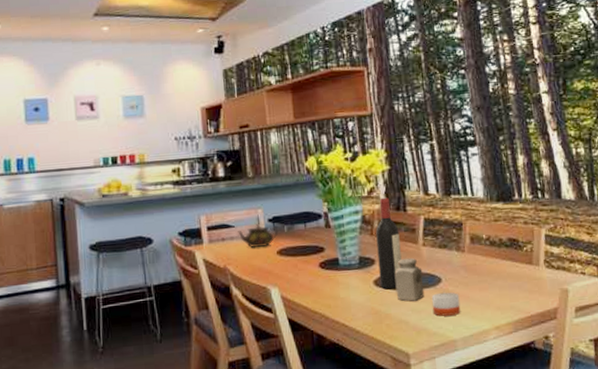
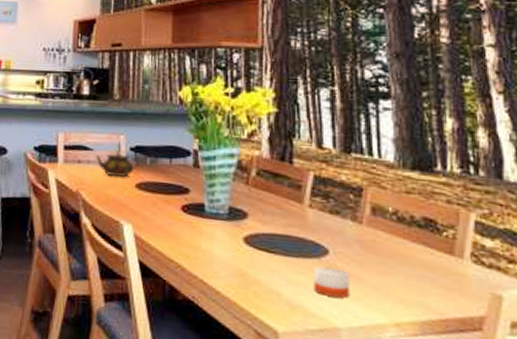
wine bottle: present [375,197,402,290] -> none [251,143,281,252]
salt shaker: present [394,257,425,301] -> none [269,217,305,271]

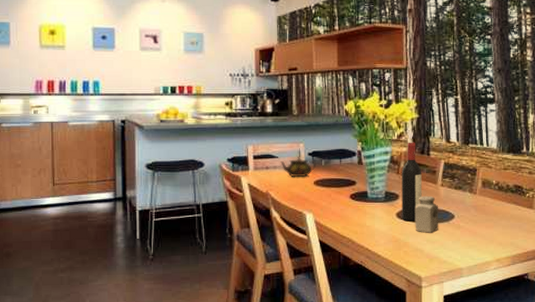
wine bottle: none [251,143,281,252] -> present [401,142,422,222]
salt shaker: none [269,217,305,271] -> present [415,195,439,233]
candle: present [313,266,350,298] -> none [444,227,469,247]

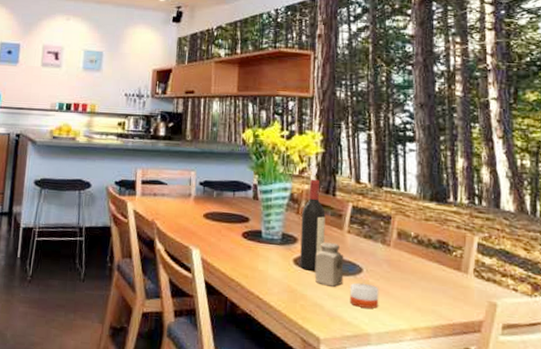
teapot: present [280,156,317,178] -> none [169,184,208,208]
candle: none [444,227,469,247] -> present [349,282,379,309]

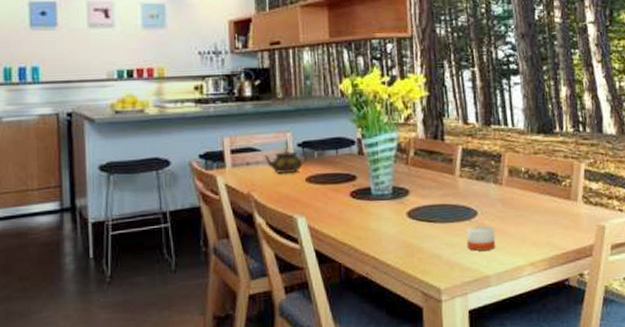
teapot: none [169,184,208,208] -> present [264,147,308,175]
wine bottle: present [300,179,326,271] -> none [411,125,437,222]
salt shaker: present [314,242,344,287] -> none [429,189,459,235]

